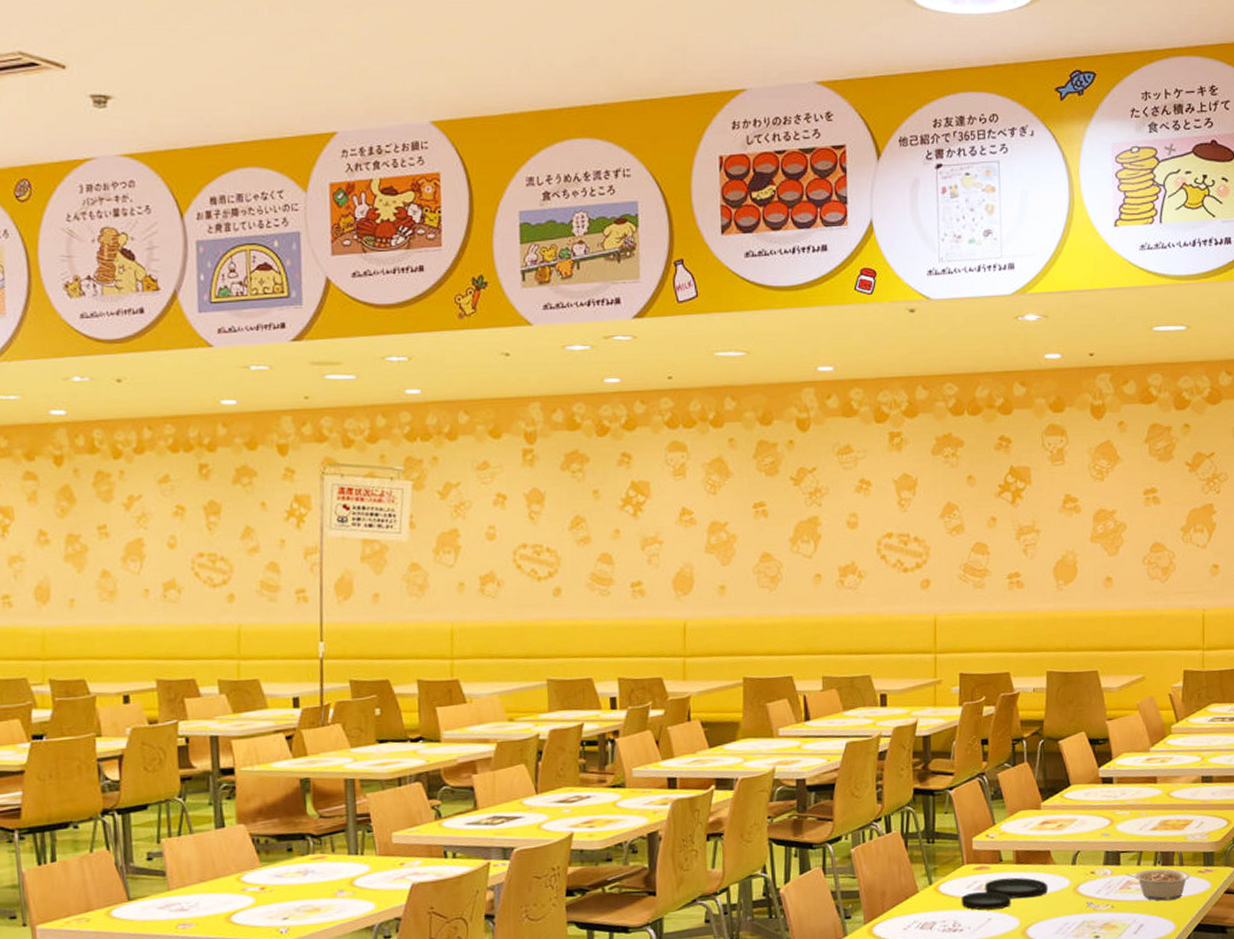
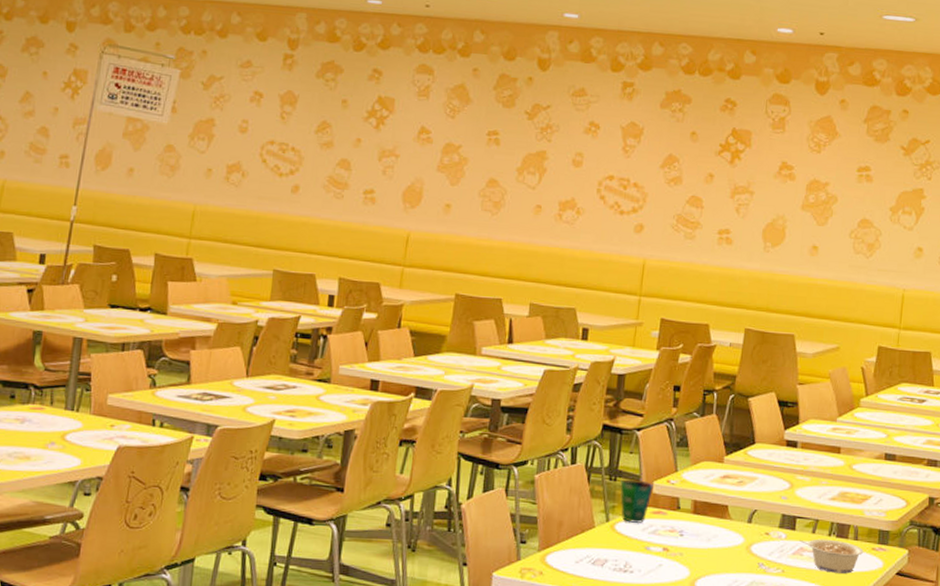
cup: none [939,838,973,882] -> present [620,479,653,523]
plate: present [961,877,1048,910] -> none [635,526,722,556]

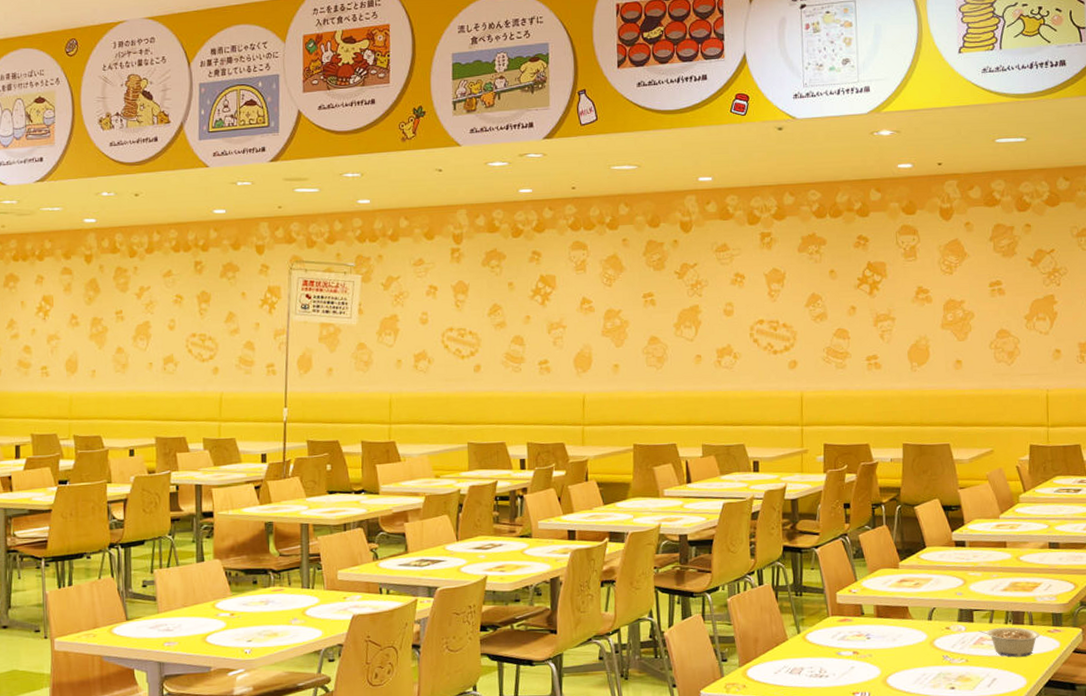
cup: present [620,479,653,523] -> none [806,592,837,632]

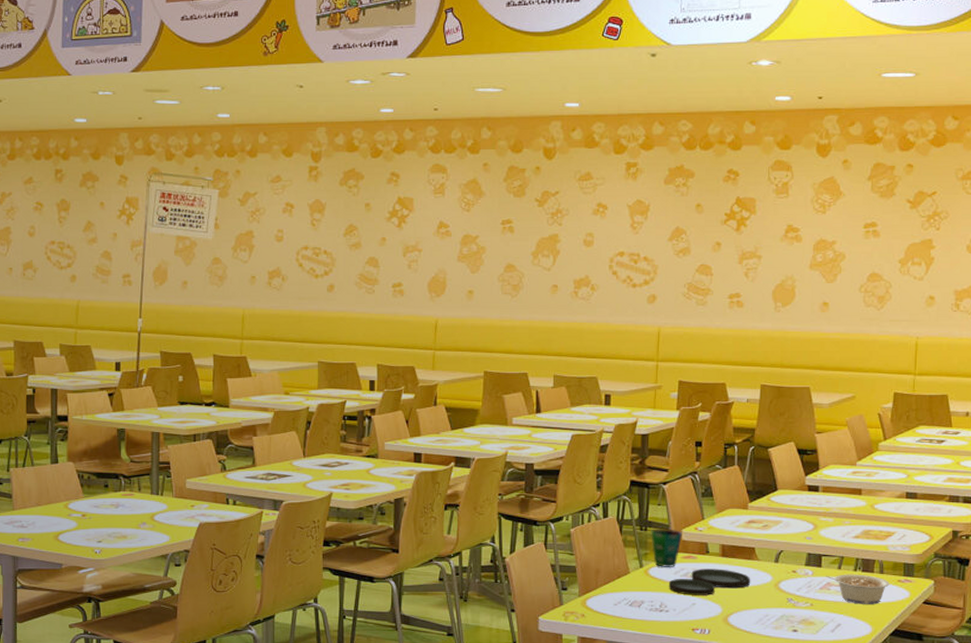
cup: none [806,592,837,632] -> present [651,529,682,567]
plate: none [826,630,907,659] -> present [668,569,751,595]

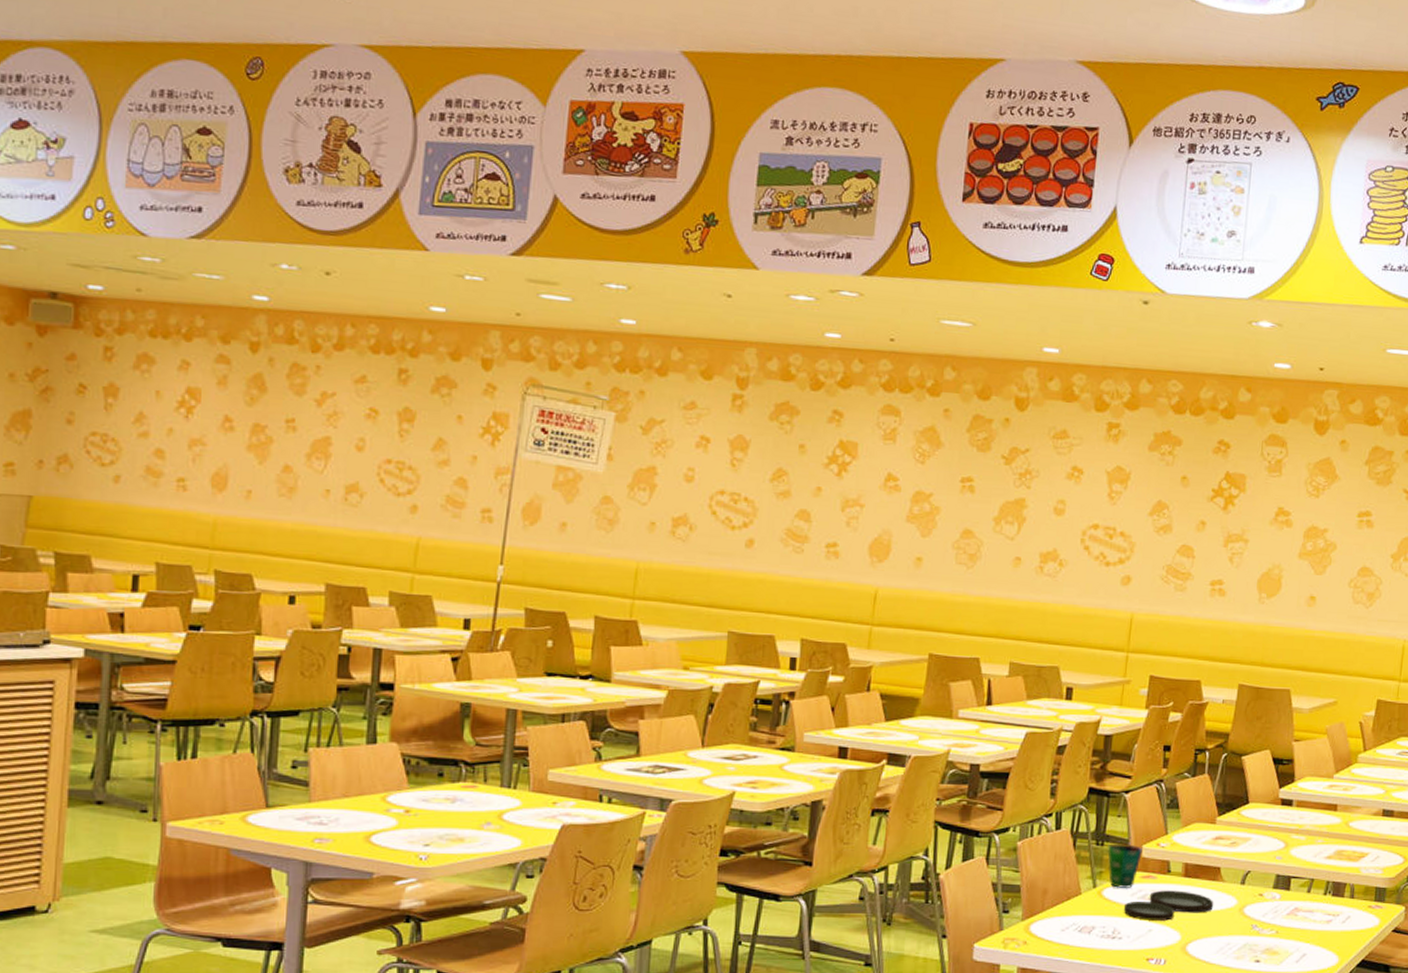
legume: present [826,574,890,604] -> none [1294,898,1360,932]

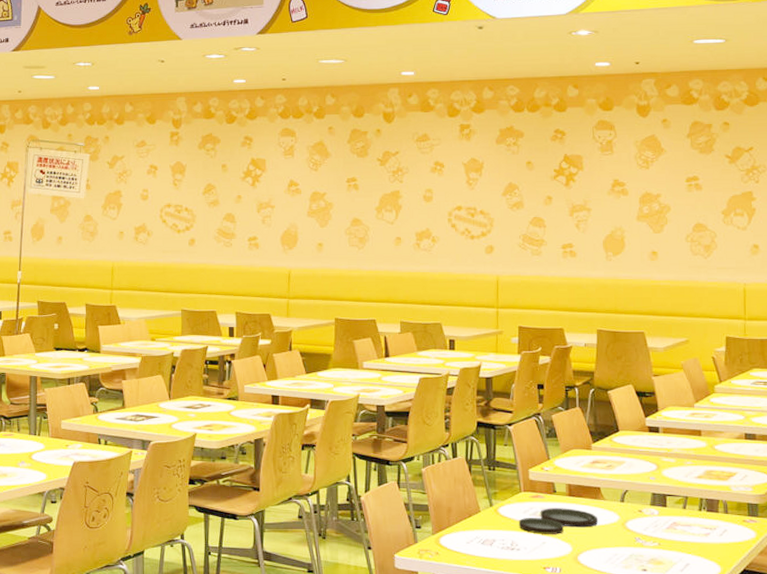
cup: present [1107,843,1142,888] -> none [499,468,529,506]

